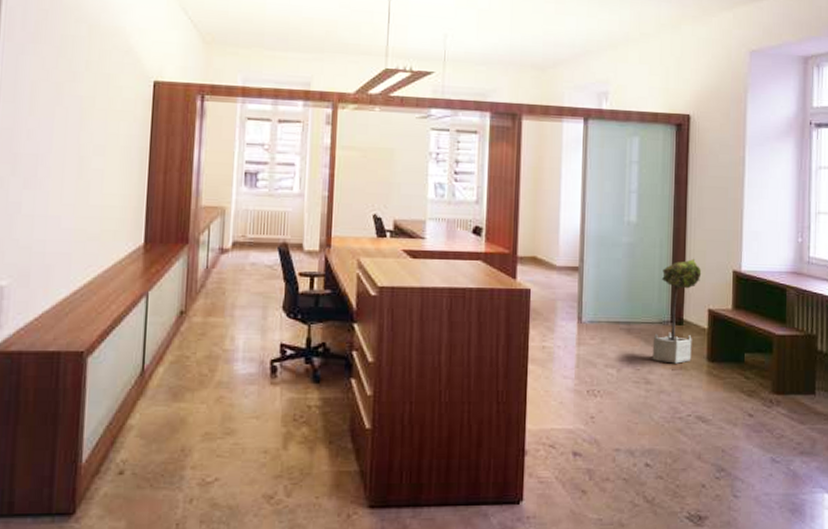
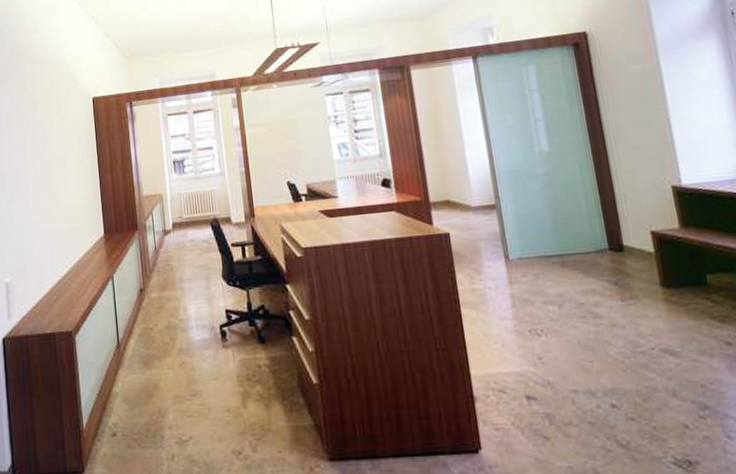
potted tree: present [652,258,702,364] -> none [588,179,642,294]

